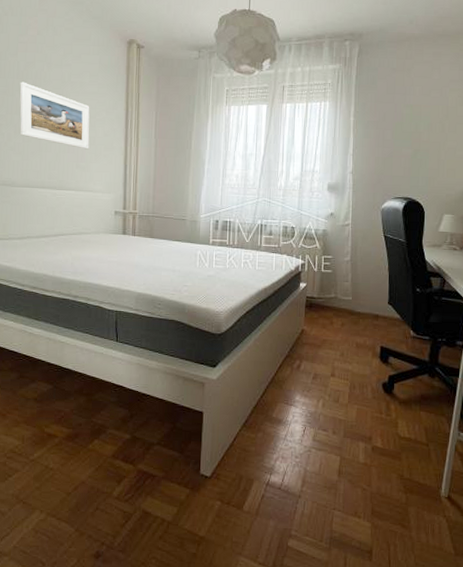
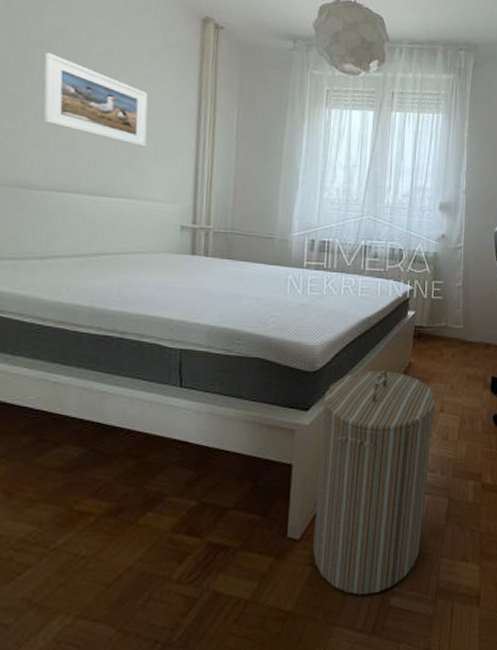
laundry hamper: none [221,334,327,533] -> present [313,369,436,596]

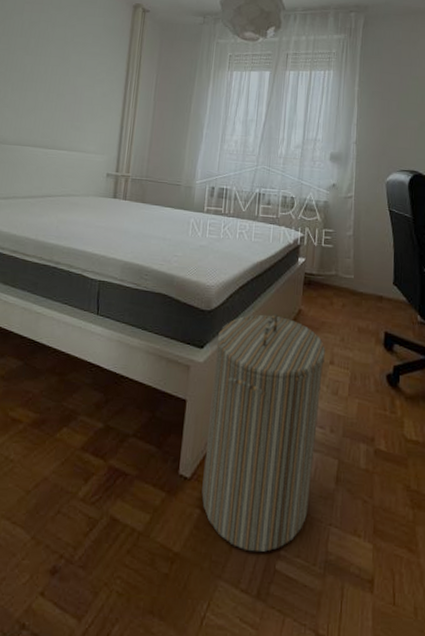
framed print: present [43,52,148,147] -> none [17,40,91,109]

